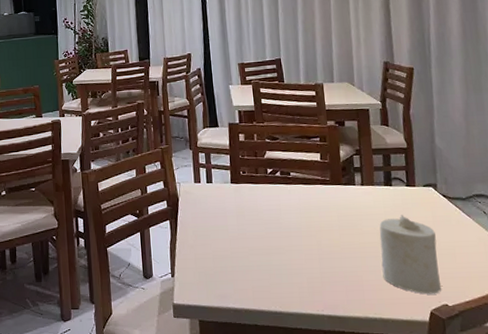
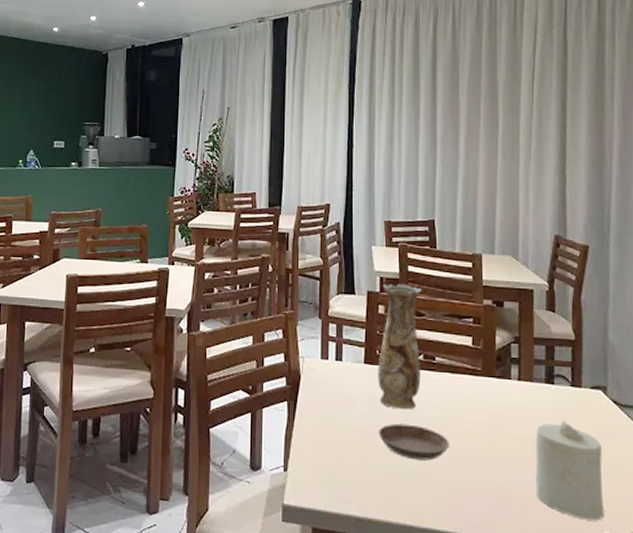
vase: none [242,114,280,218] -> present [377,283,422,410]
saucer: none [247,229,308,258] -> present [378,423,449,461]

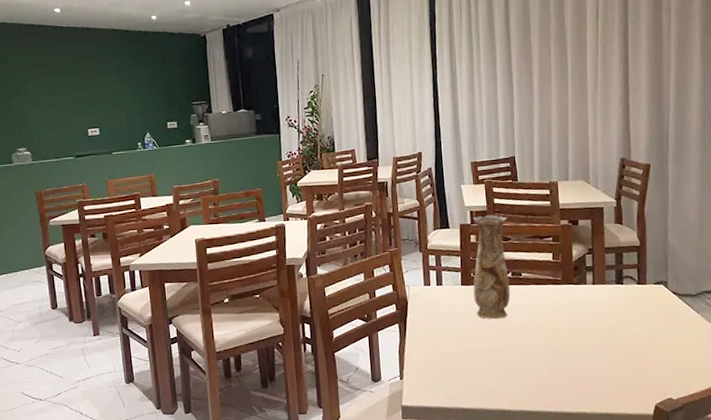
saucer: present [378,423,449,461] -> none [477,330,537,359]
candle: present [535,420,605,521] -> none [609,312,667,389]

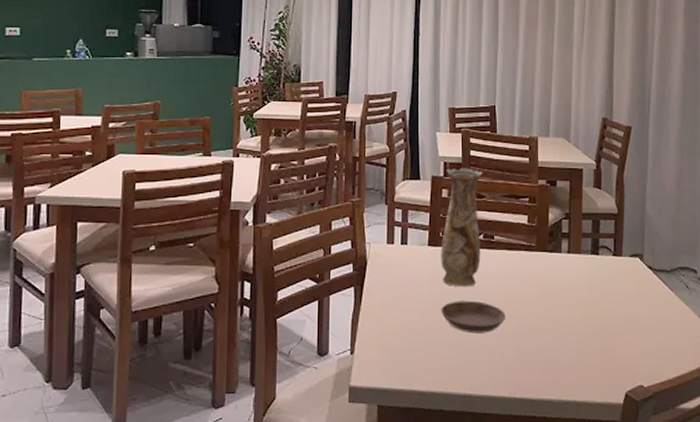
saucer: none [477,330,537,359] -> present [441,300,506,333]

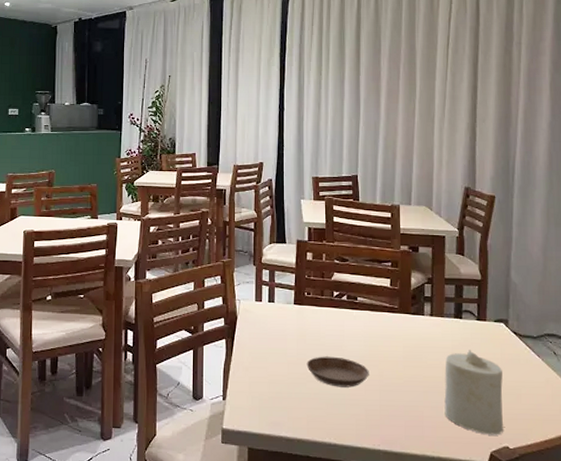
vase: present [441,168,483,287] -> none [306,233,346,344]
candle: none [581,287,639,375] -> present [444,350,504,435]

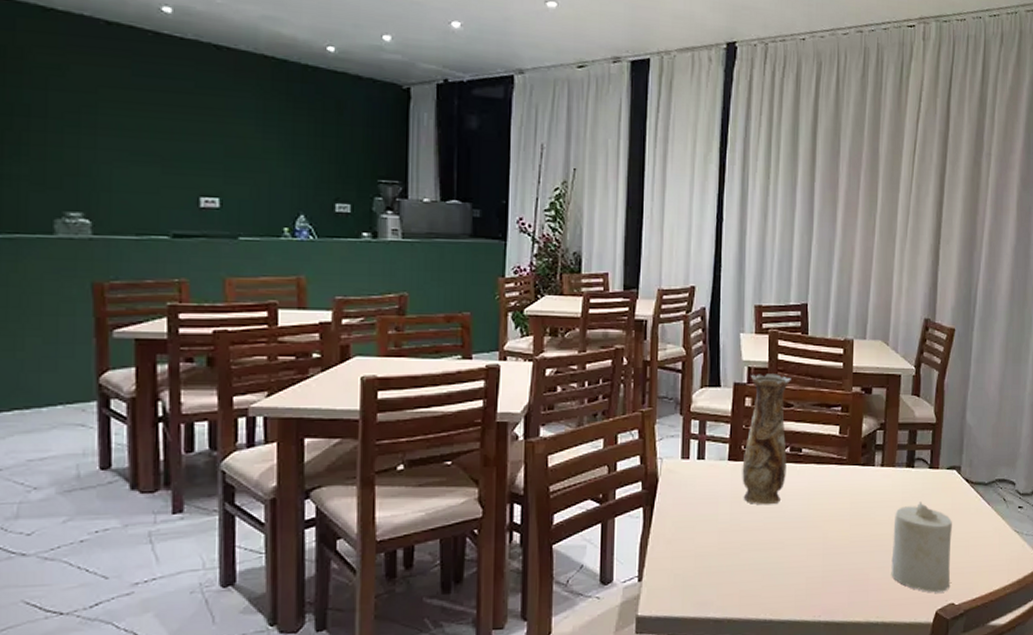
vase: none [306,233,346,344] -> present [742,374,791,505]
saucer: present [306,356,369,388] -> none [741,519,812,555]

